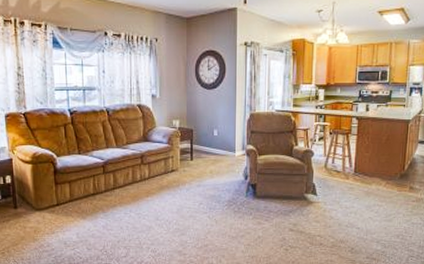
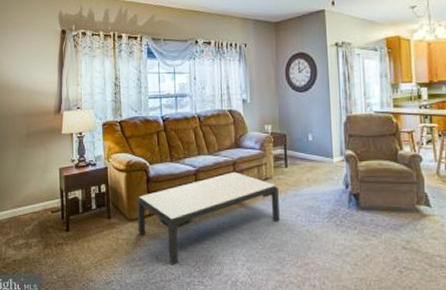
coffee table: none [44,164,183,250] -> present [137,171,280,265]

